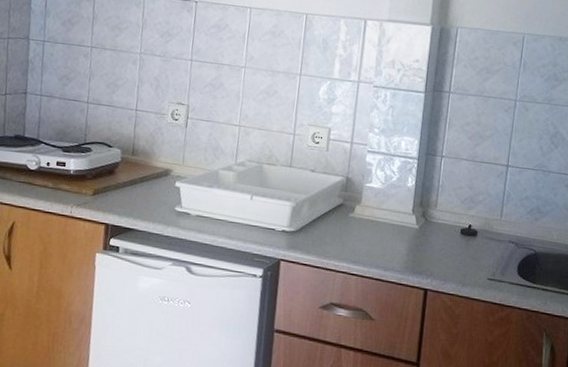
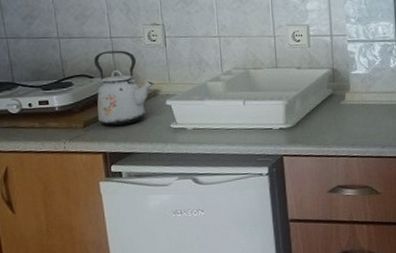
kettle: none [108,122,168,200] -> present [93,50,154,126]

